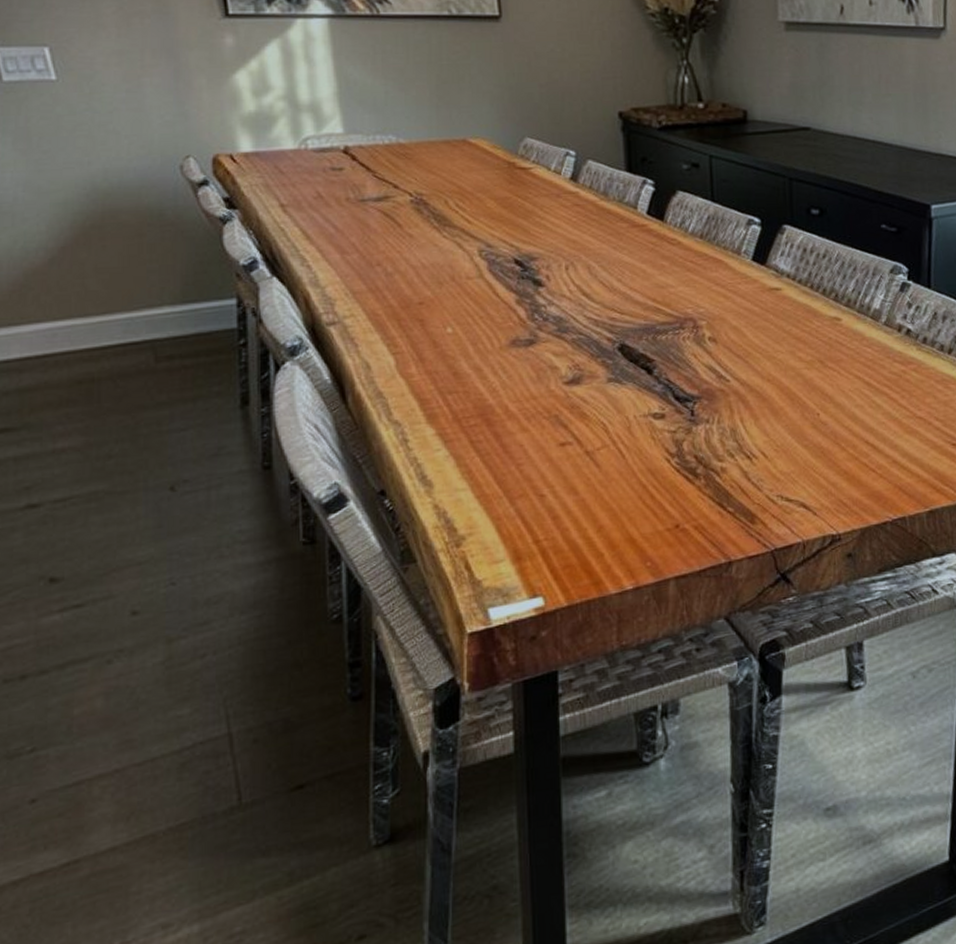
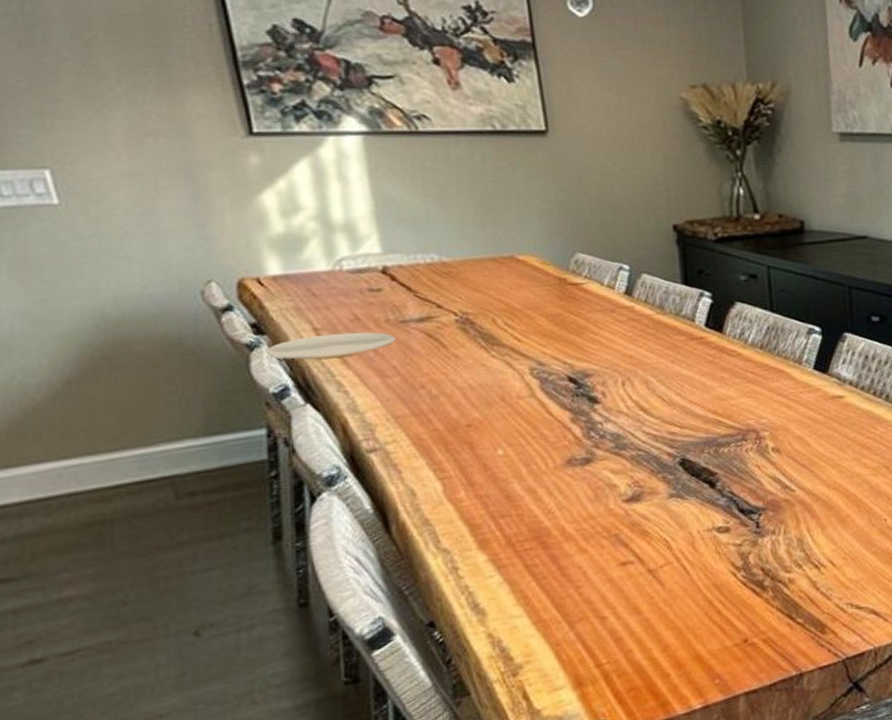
plate: none [237,209,356,235] -> present [266,332,397,360]

